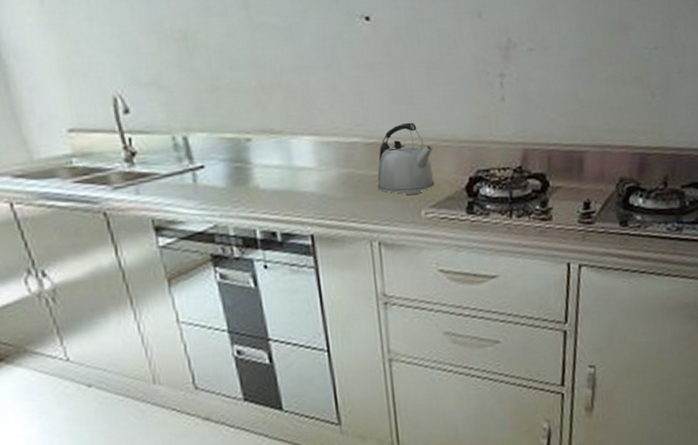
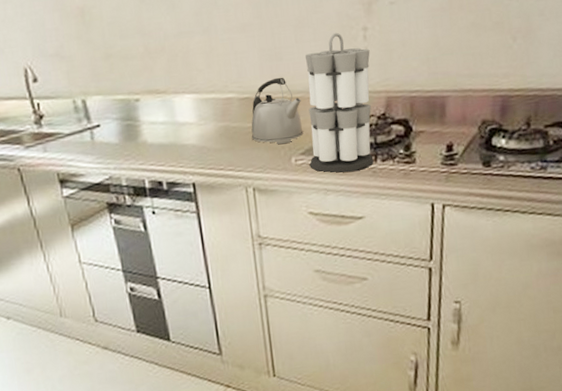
spice rack: none [437,77,509,229] -> present [304,32,374,173]

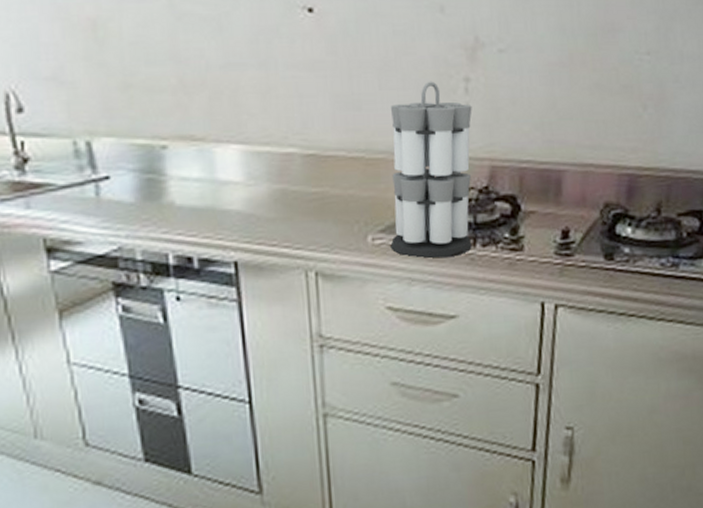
kettle: present [251,77,304,145] -> none [316,131,384,218]

